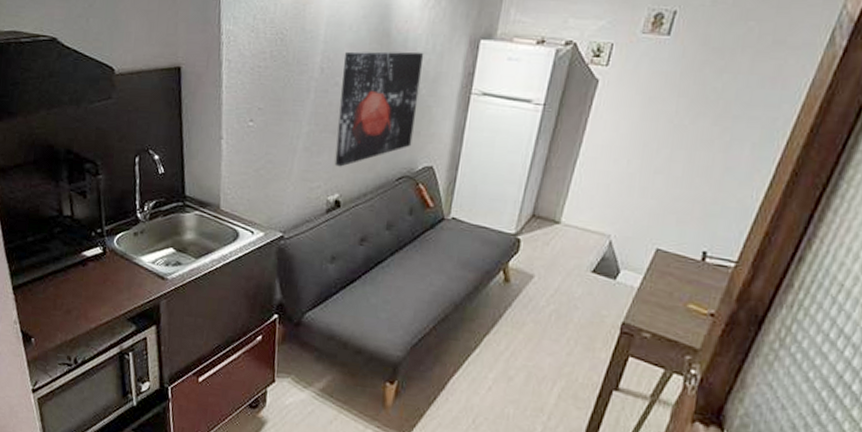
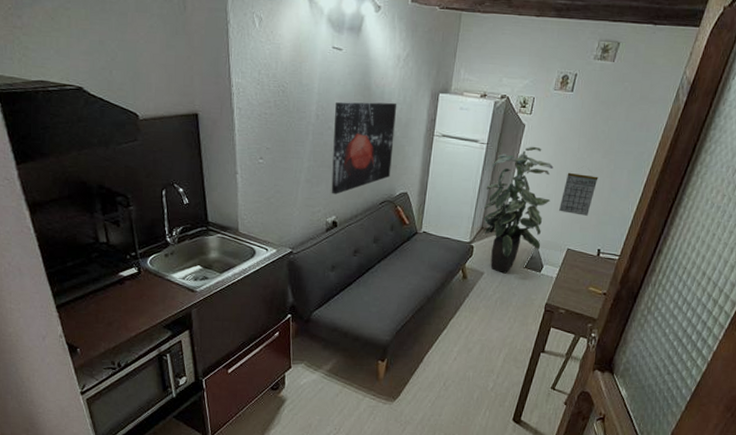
indoor plant: none [535,108,639,279] -> present [483,146,554,274]
calendar: none [645,144,706,205] -> present [559,172,599,216]

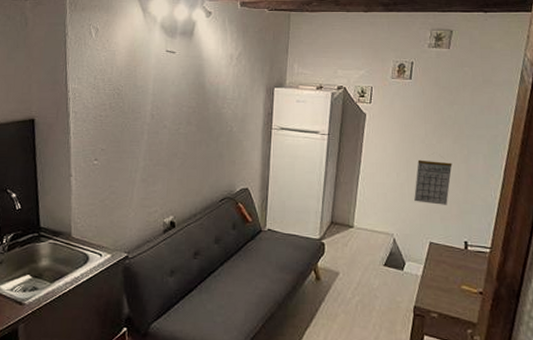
wall art: present [331,101,397,195] -> none [168,99,233,193]
indoor plant: present [483,146,554,274] -> none [331,134,404,273]

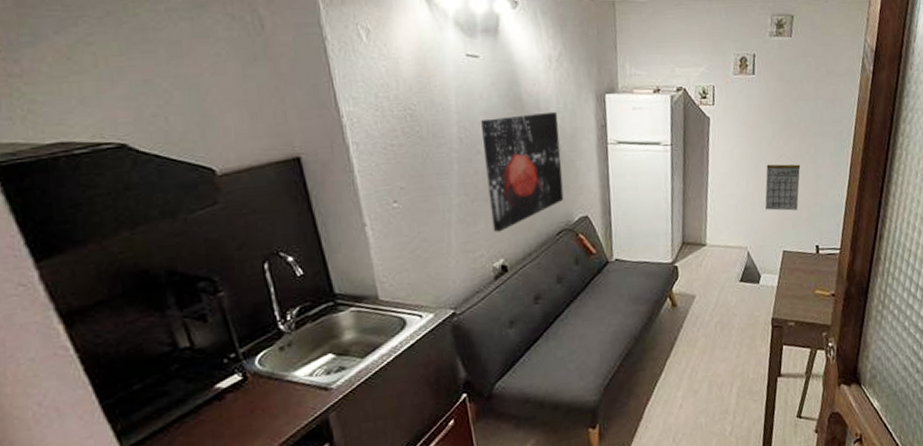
wall art: none [168,99,233,193] -> present [481,111,564,232]

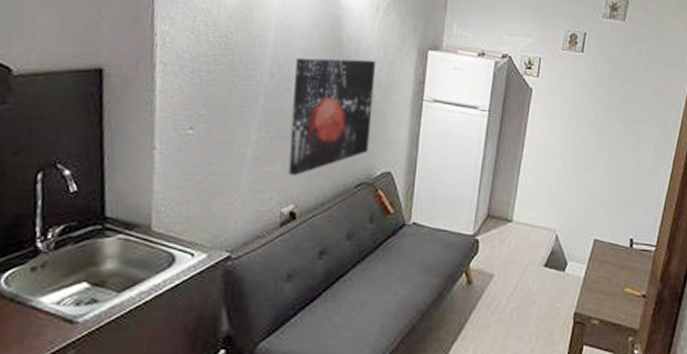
calendar: present [765,164,801,211] -> none [580,145,622,198]

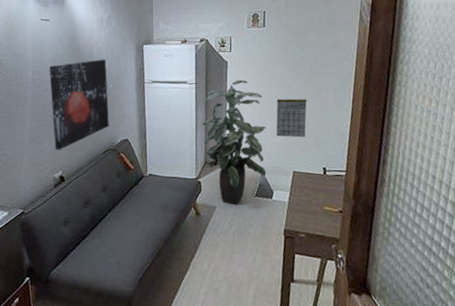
indoor plant: none [488,114,569,275] -> present [202,79,267,205]
calendar: none [580,145,622,198] -> present [276,98,307,138]

